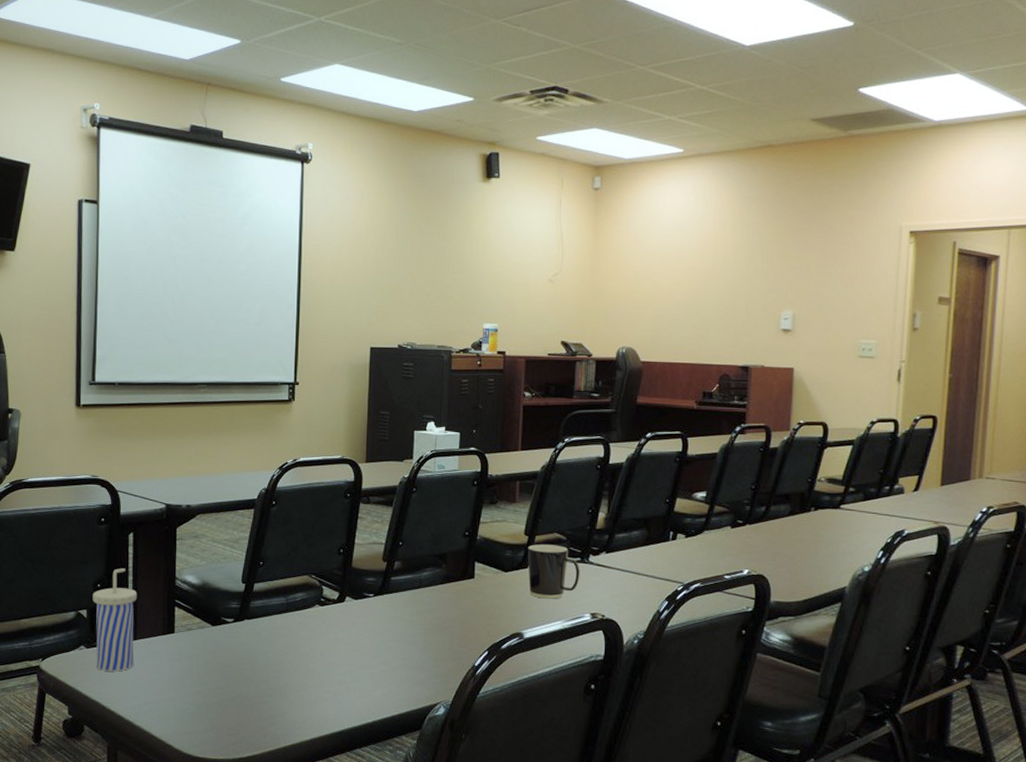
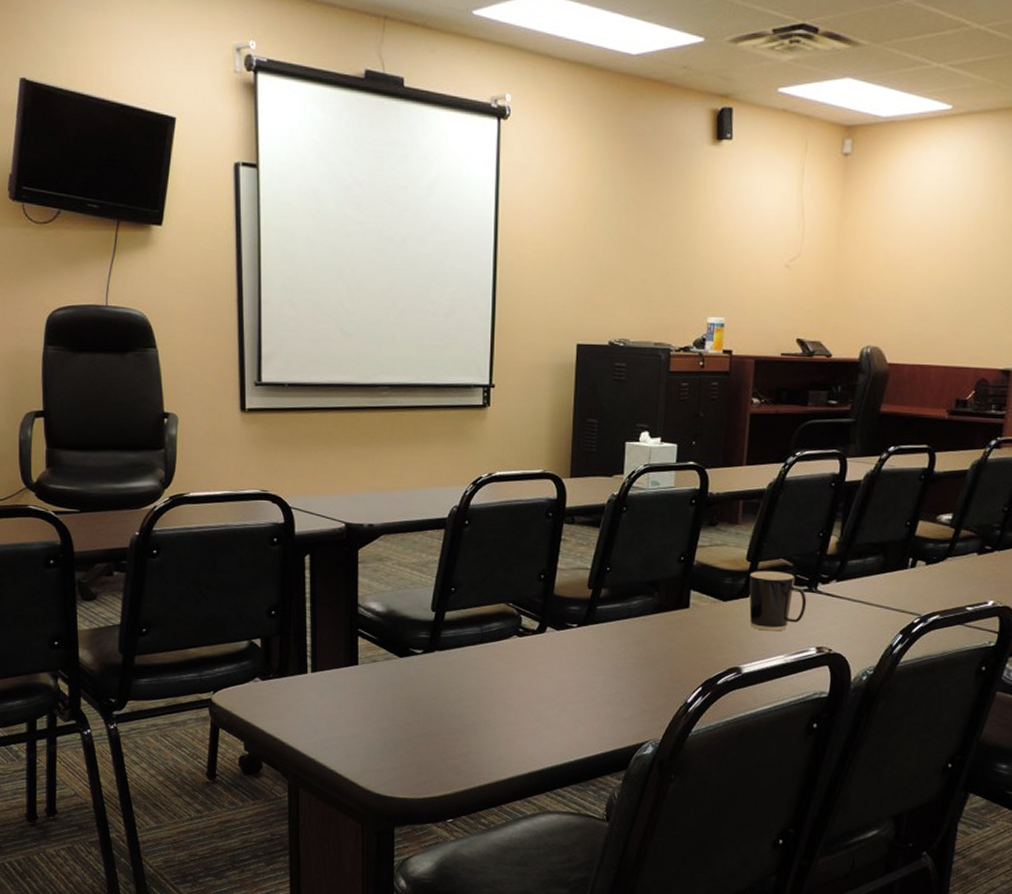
beverage cup: present [92,568,138,672] -> none [266,594,316,706]
books: present [574,359,597,391] -> none [809,360,837,398]

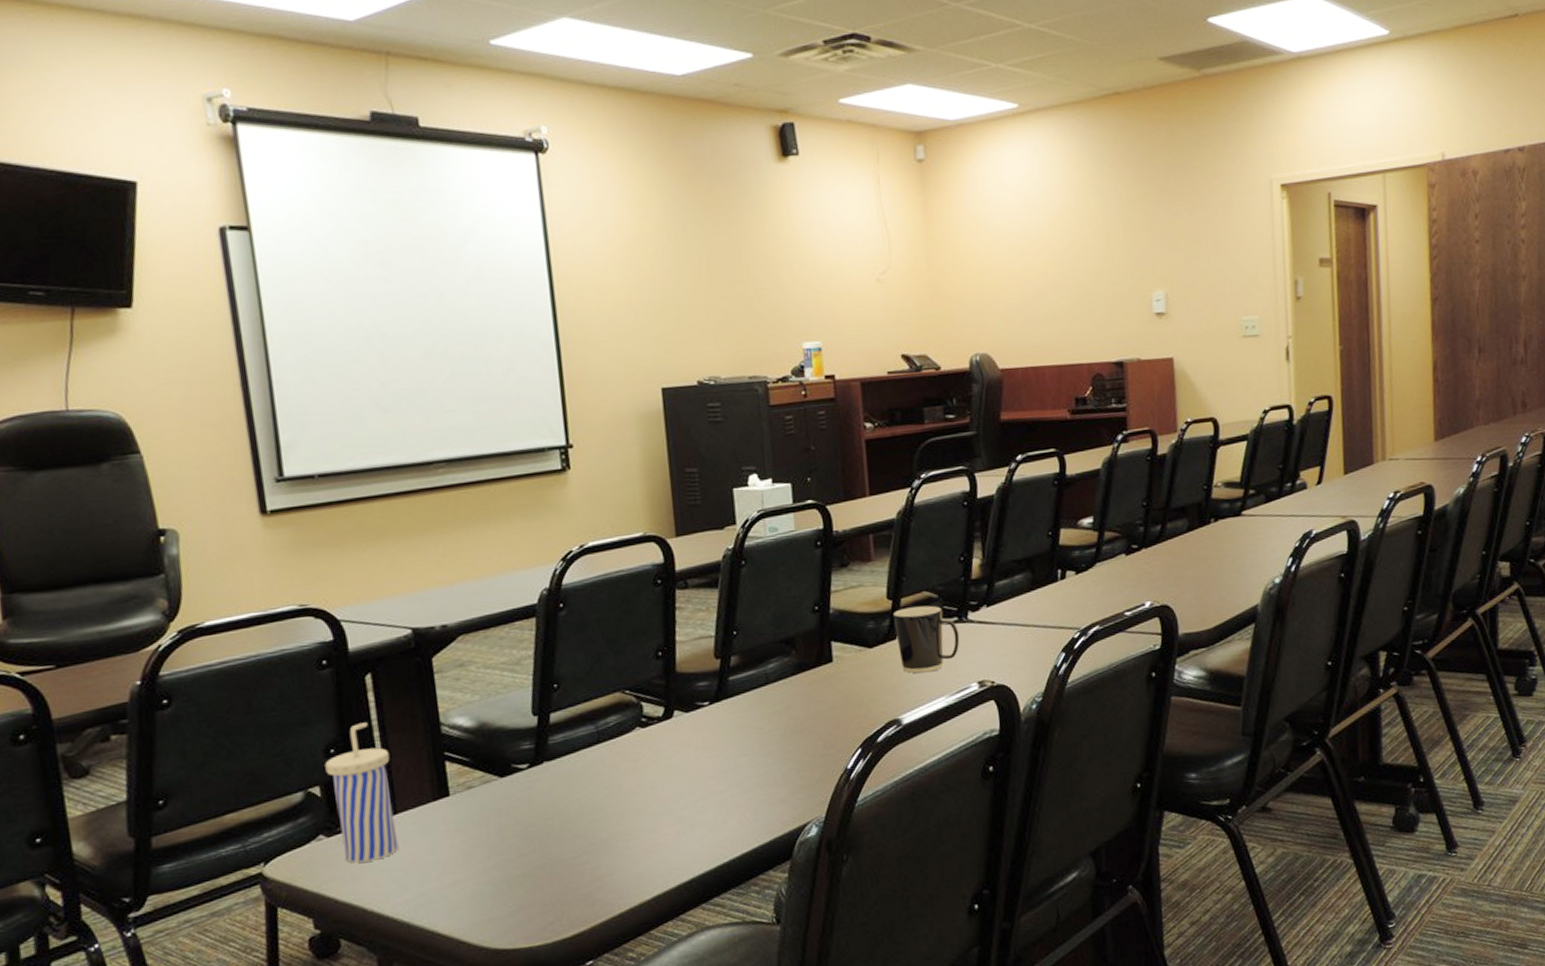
beverage cup: none [266,594,316,706] -> present [325,722,399,863]

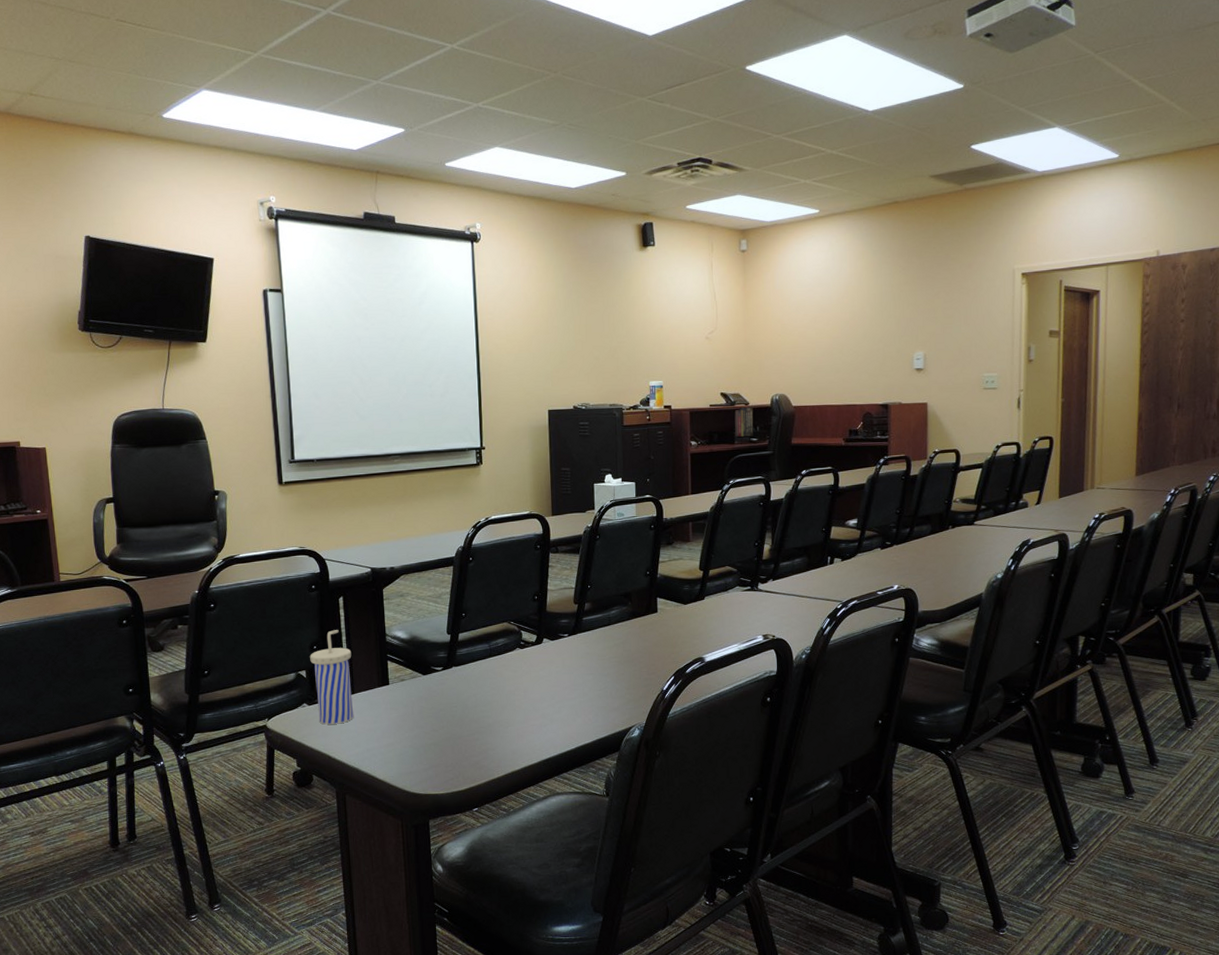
mug: present [892,605,960,674] -> none [703,576,751,626]
books: none [921,373,949,414] -> present [734,407,754,437]

